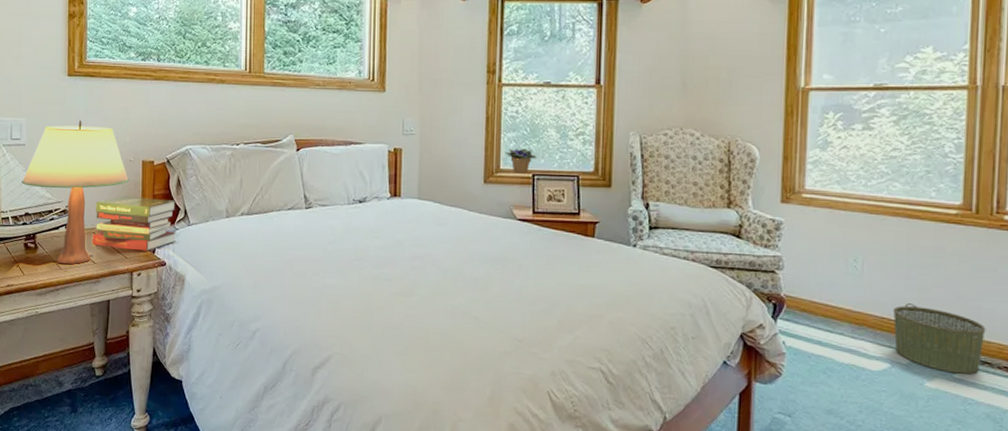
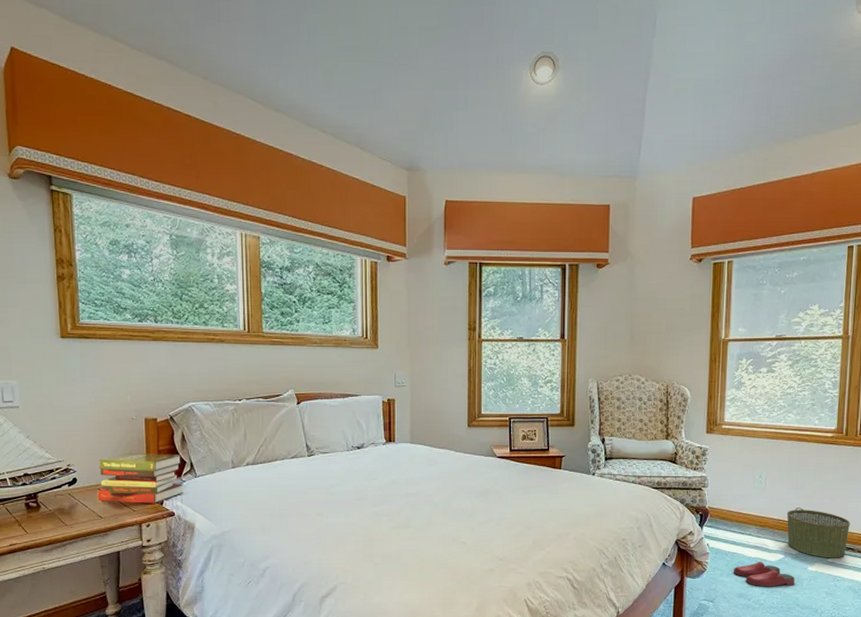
table lamp: present [21,120,130,265] -> none [17,381,133,521]
potted flower: present [505,148,537,174] -> none [485,395,512,417]
slippers: none [820,369,906,405] -> present [734,561,795,587]

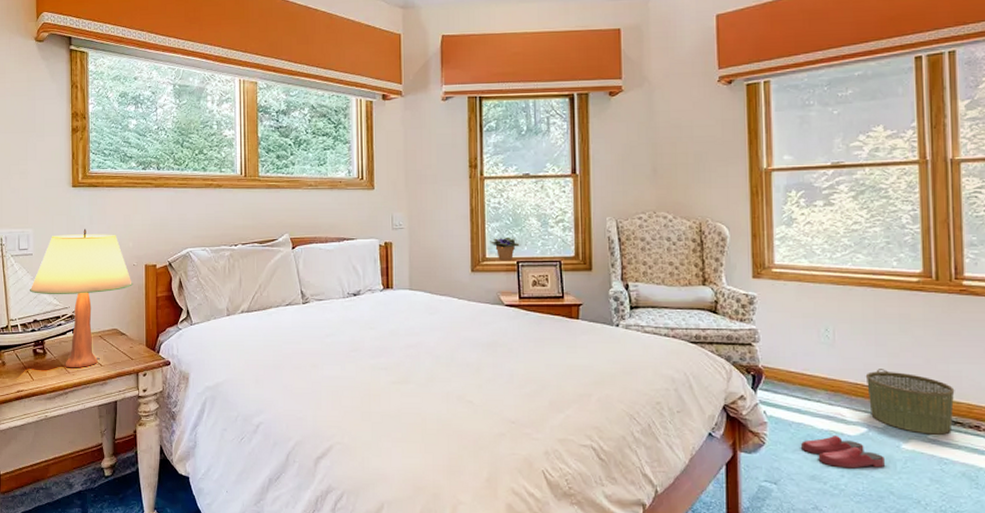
table lamp: none [17,381,133,521] -> present [29,228,133,368]
books: present [97,452,183,503] -> none [99,299,179,352]
potted flower: none [485,395,512,417] -> present [490,237,520,261]

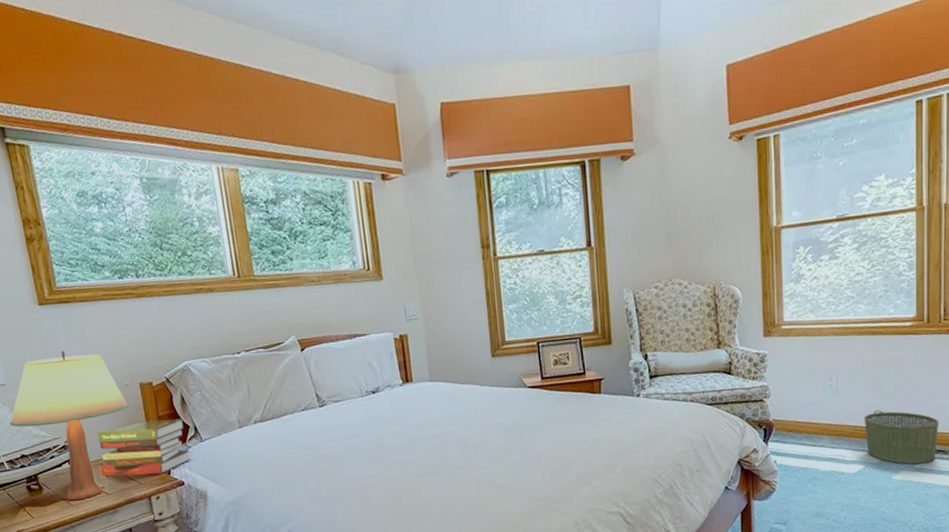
books: none [99,299,179,352] -> present [97,419,191,477]
potted flower: present [490,237,520,261] -> none [508,317,539,343]
slippers: present [801,435,885,469] -> none [807,474,878,503]

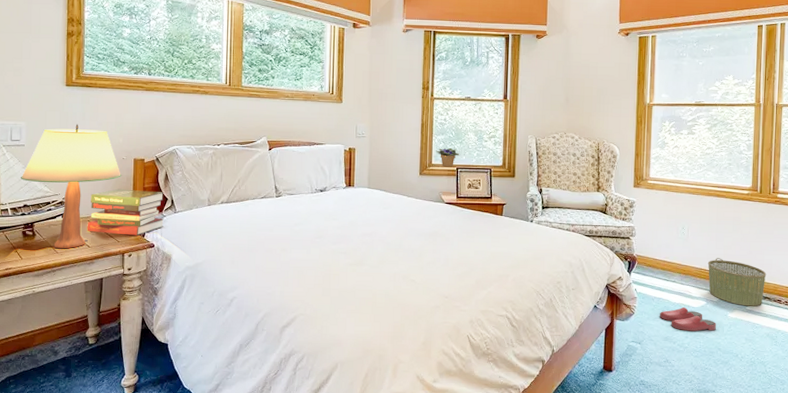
potted flower: none [508,317,539,343] -> present [436,147,460,167]
slippers: none [807,474,878,503] -> present [660,306,716,332]

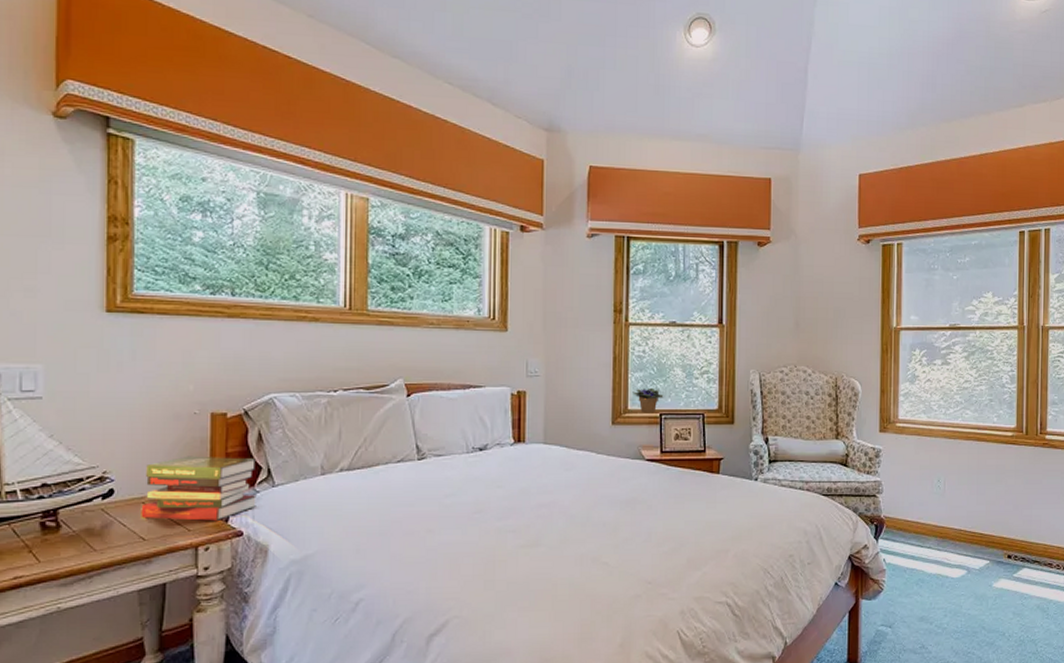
table lamp: present [20,124,122,249] -> none [35,366,194,545]
slippers: present [660,306,716,332] -> none [913,578,979,608]
basket: present [707,258,767,307] -> none [968,516,1035,573]

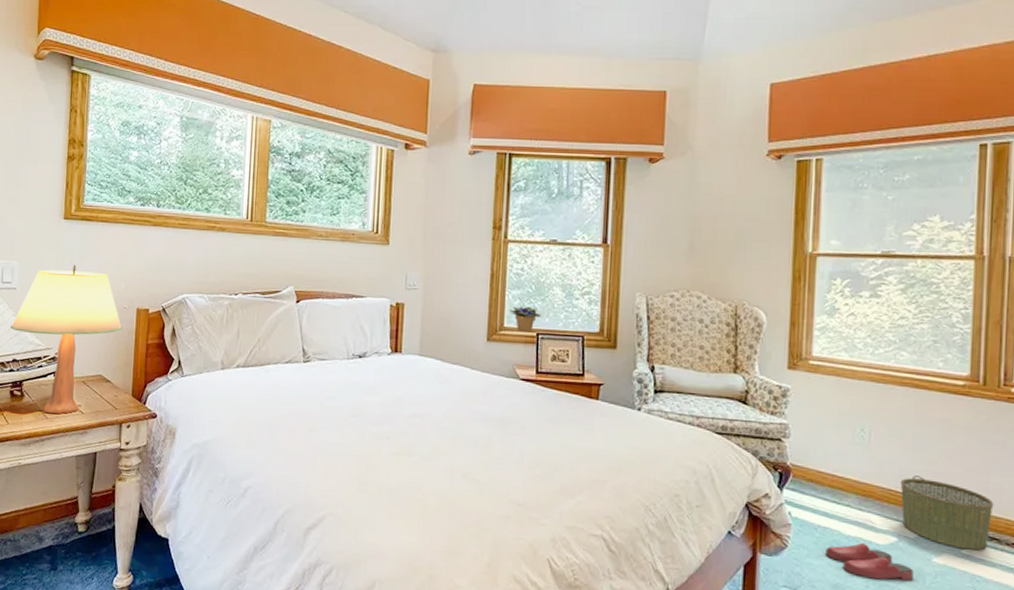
table lamp: none [35,366,194,545] -> present [10,264,123,415]
books: present [141,456,256,521] -> none [81,344,169,403]
slippers: none [913,578,979,608] -> present [826,542,913,581]
basket: none [968,516,1035,573] -> present [900,475,994,551]

